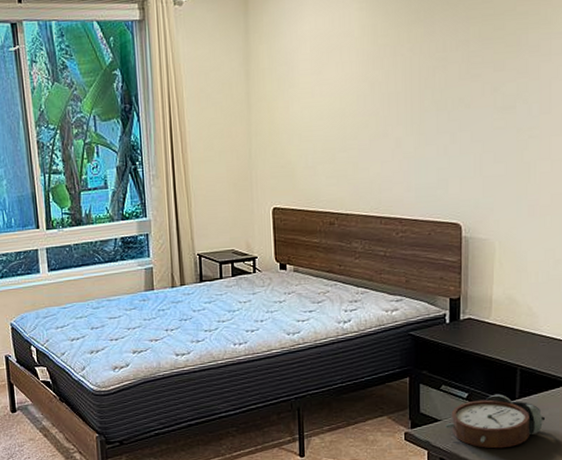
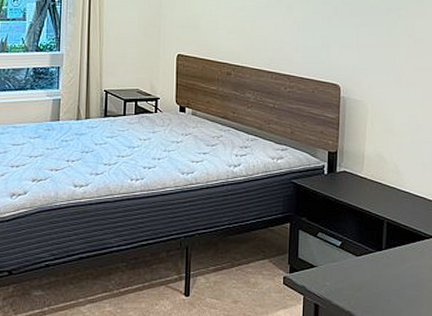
alarm clock: present [446,394,546,449] -> none [320,244,408,297]

